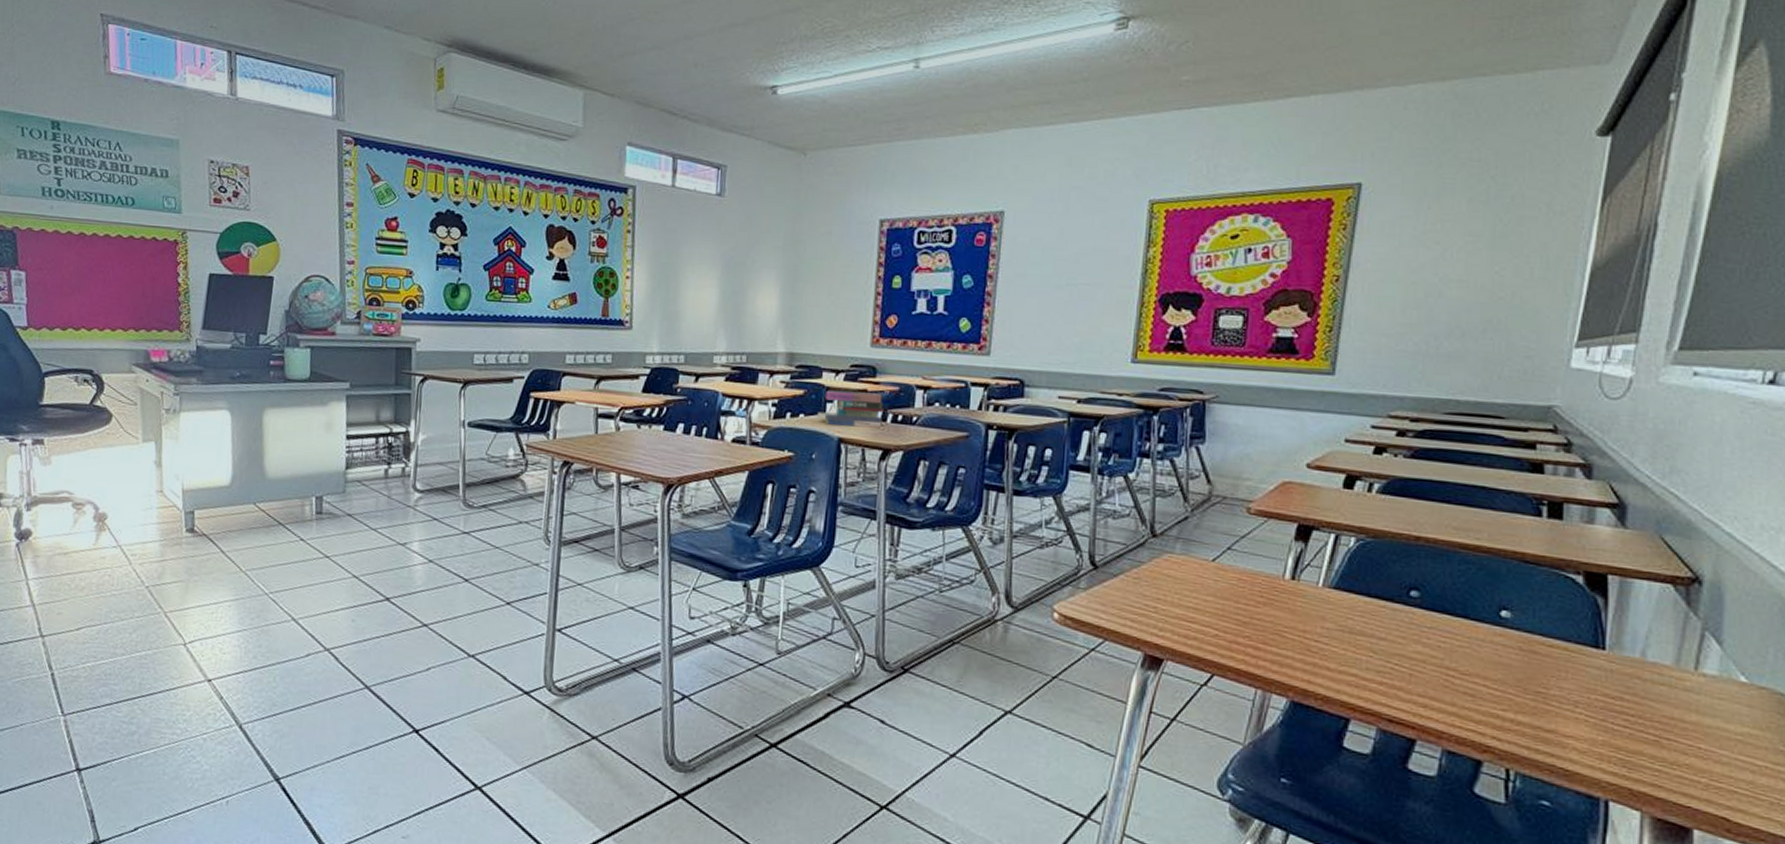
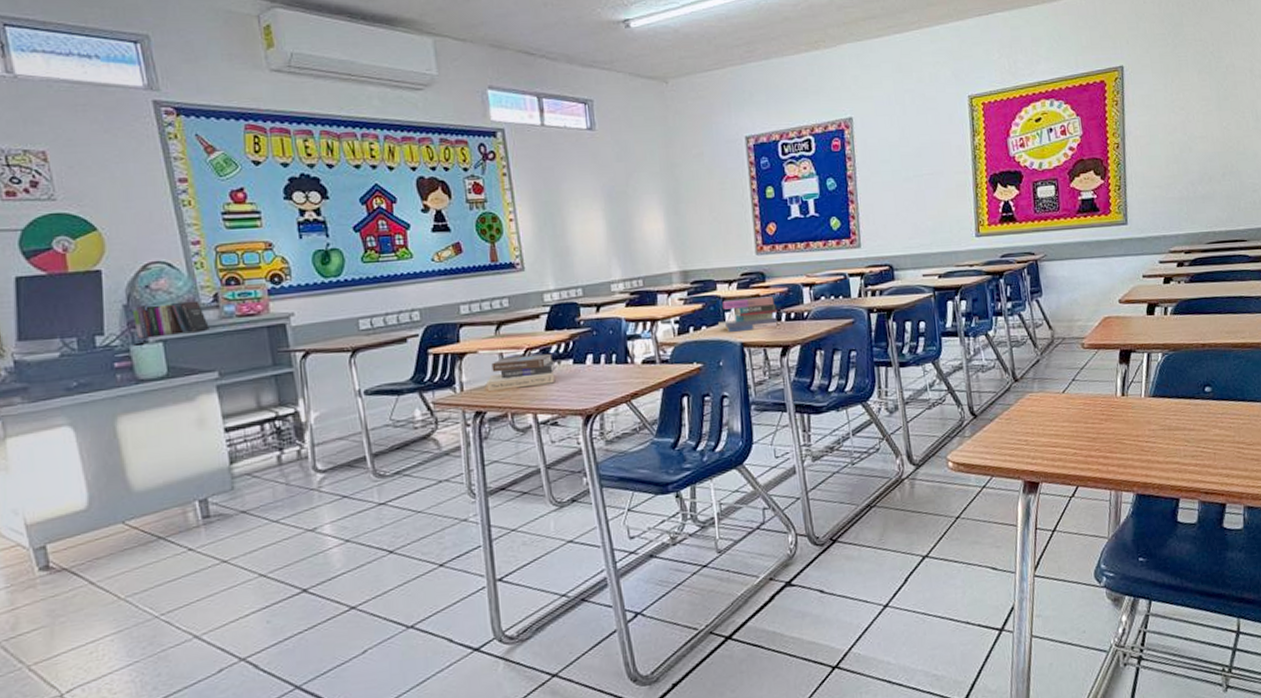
books: none [291,313,350,345] -> present [132,300,209,339]
books: none [578,413,647,447] -> present [486,354,556,392]

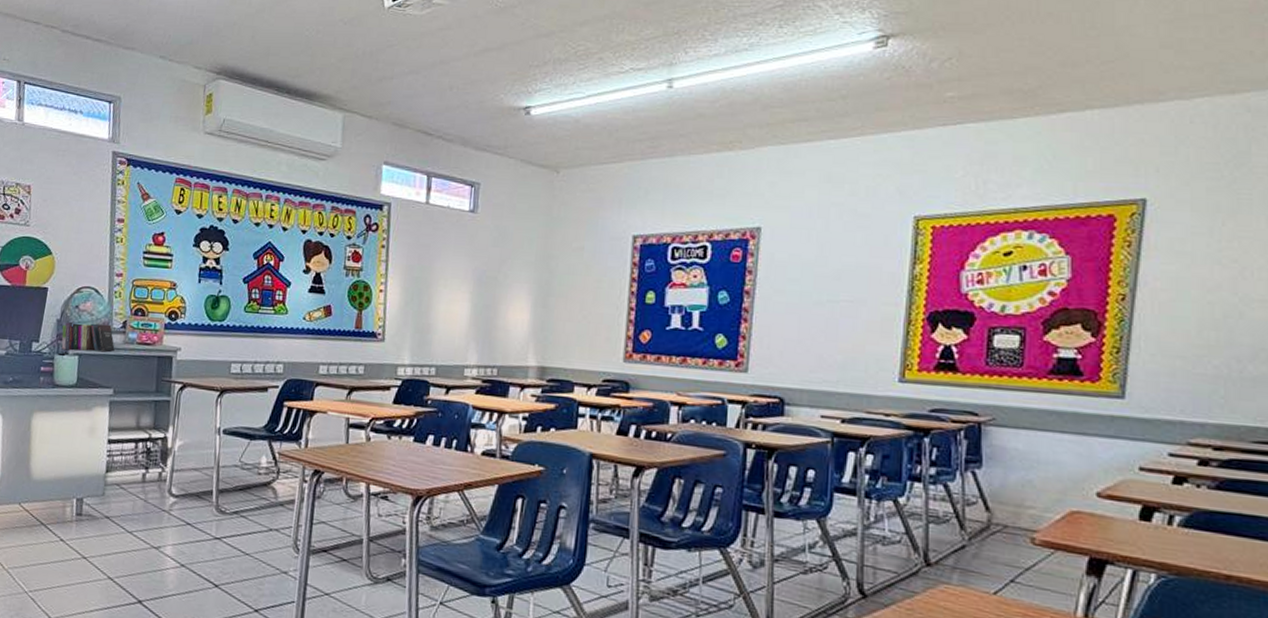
books: present [486,354,556,392] -> none [329,423,397,457]
books: present [718,296,778,332] -> none [569,404,638,445]

